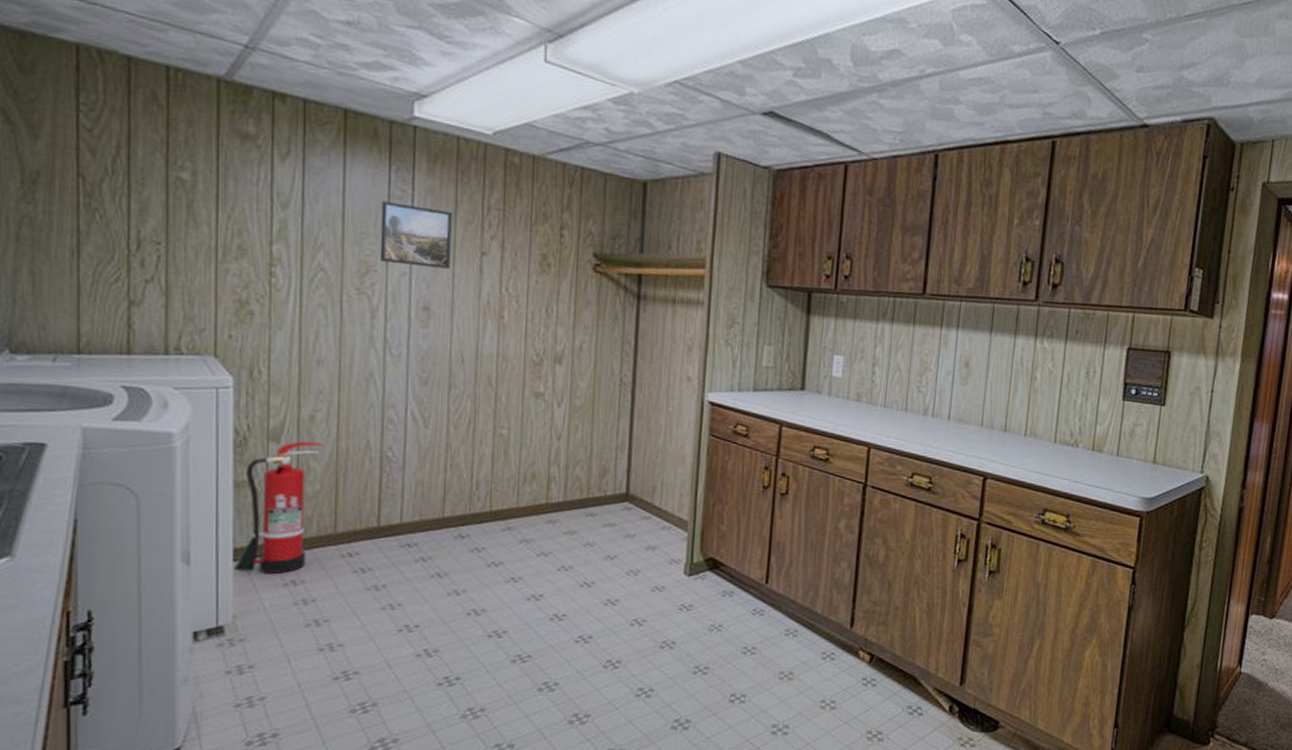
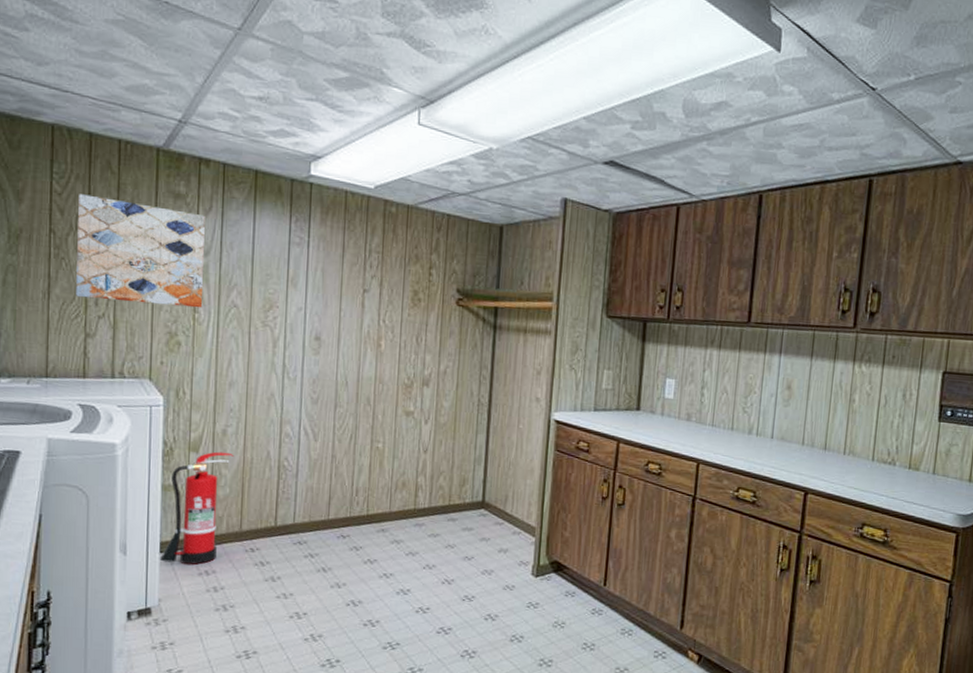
wall art: none [115,131,283,272] -> present [76,194,206,308]
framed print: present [379,201,453,269] -> none [281,247,341,304]

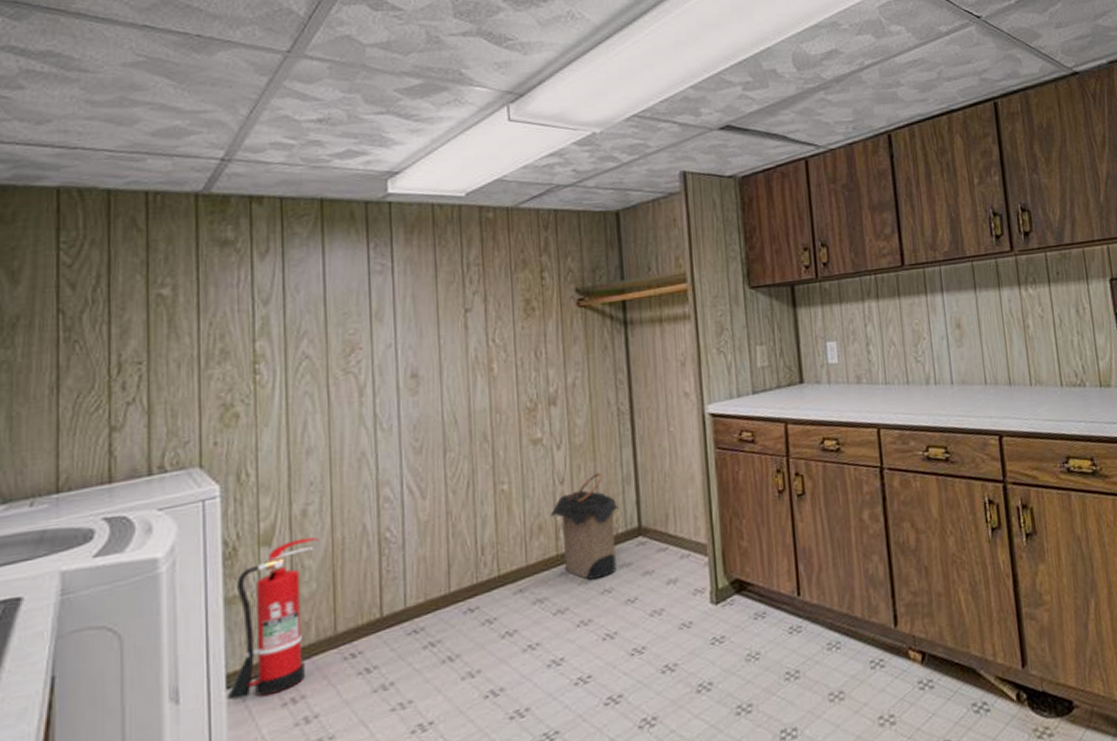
wall art: present [76,194,206,308] -> none [95,259,265,385]
laundry hamper: none [413,449,469,535] -> present [551,472,619,580]

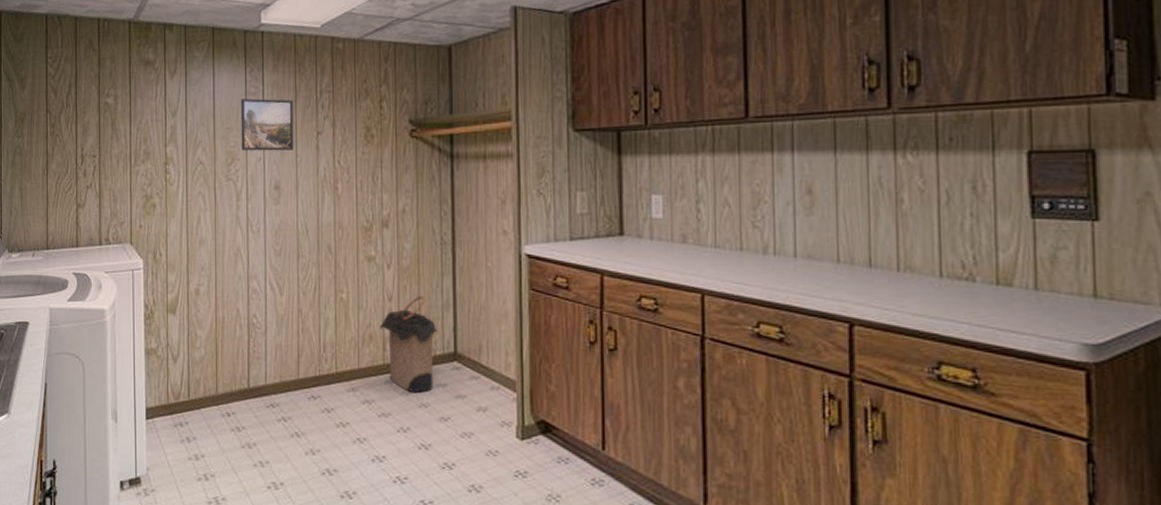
fire extinguisher: present [227,537,319,701] -> none [147,312,207,432]
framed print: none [362,276,436,339] -> present [240,98,294,151]

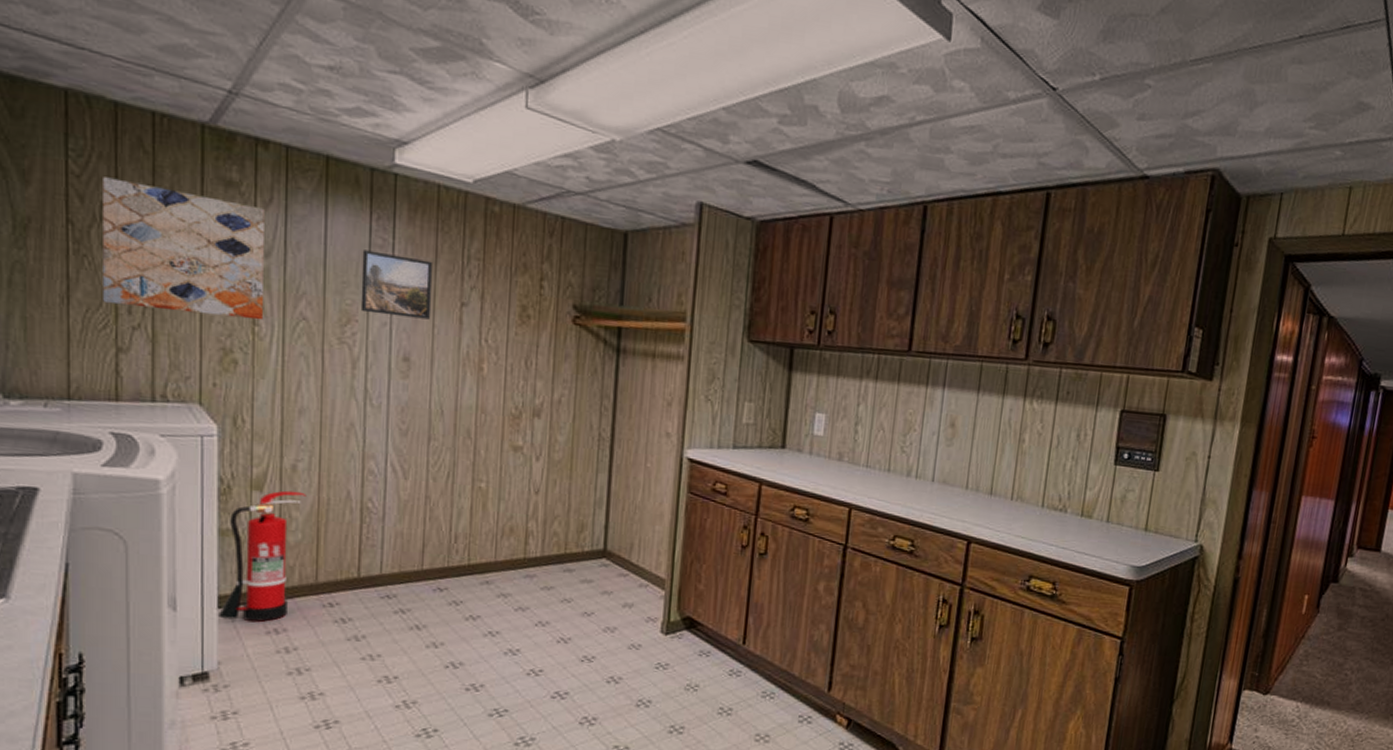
wall art: none [68,73,173,171] -> present [103,177,266,321]
fire extinguisher: none [147,312,207,432] -> present [219,490,307,623]
laundry hamper: present [380,295,438,393] -> none [523,490,588,588]

